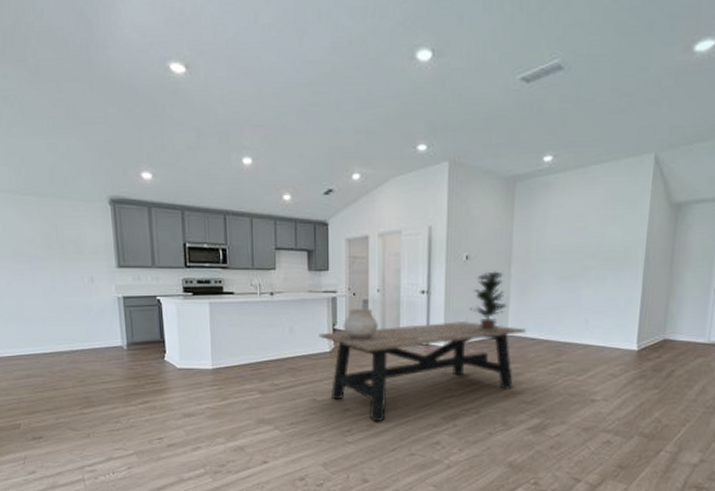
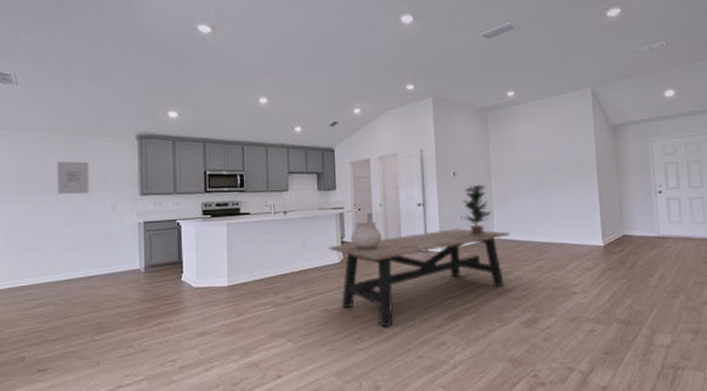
wall art: none [28,226,65,264] -> present [56,161,89,194]

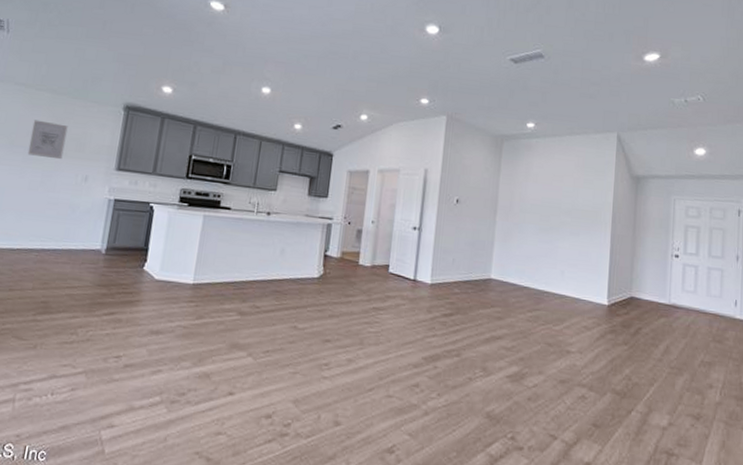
dining table: present [329,227,510,327] -> none [309,258,508,357]
ceramic pot: present [350,221,382,249] -> none [334,236,369,268]
potted plant: present [461,184,492,236] -> none [457,216,492,273]

